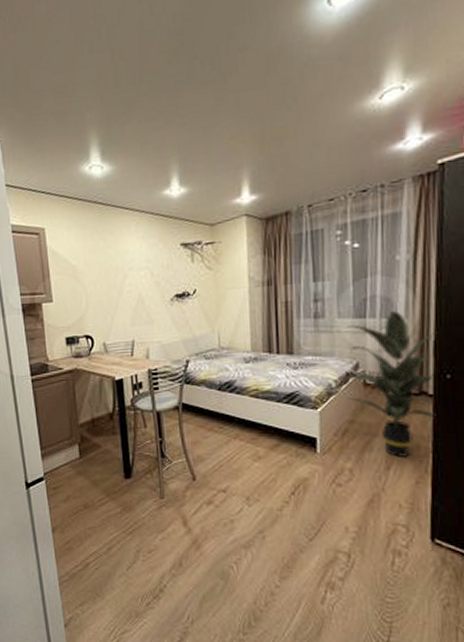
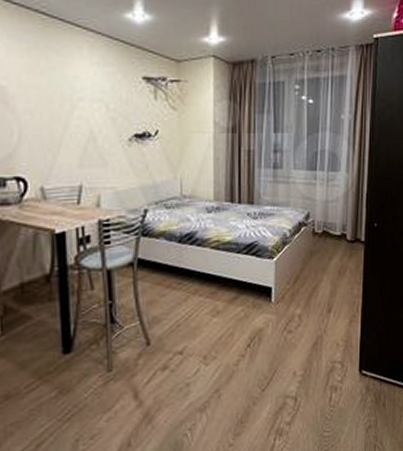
indoor plant: present [344,311,438,457] -> none [297,165,369,300]

